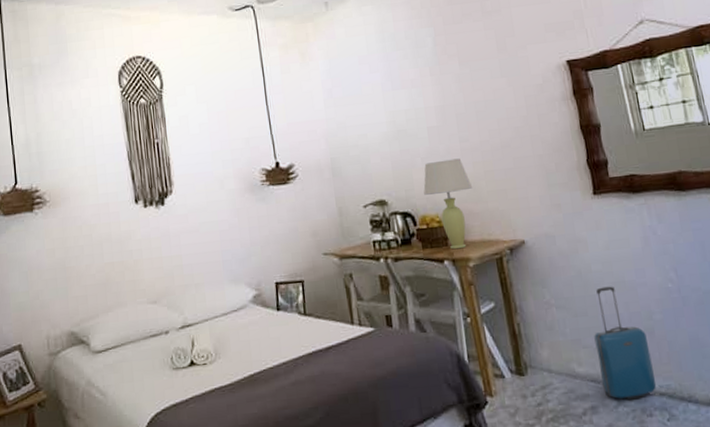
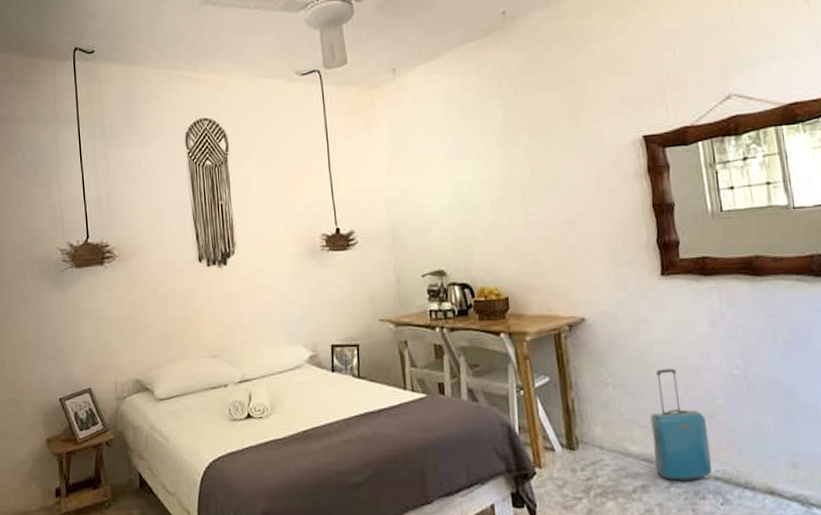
table lamp: present [423,158,473,250] -> none [483,232,535,323]

